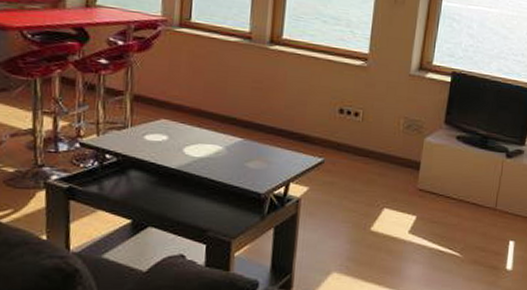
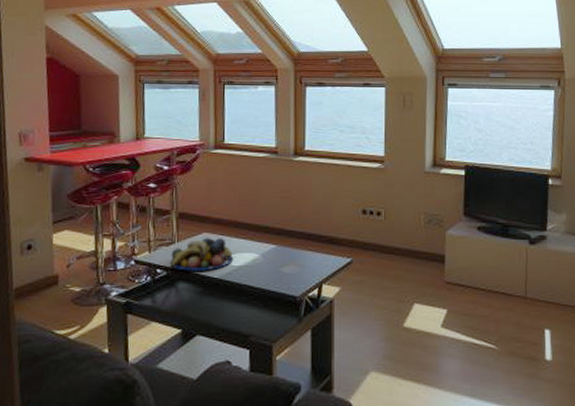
fruit bowl: none [122,124,195,160] -> present [170,237,234,271]

